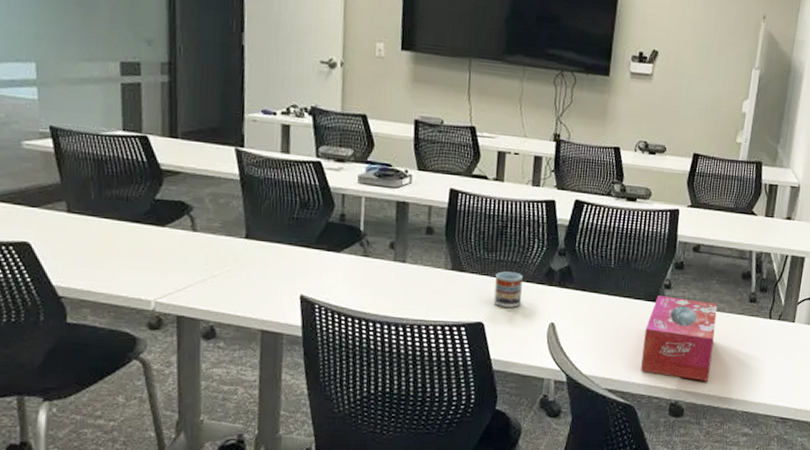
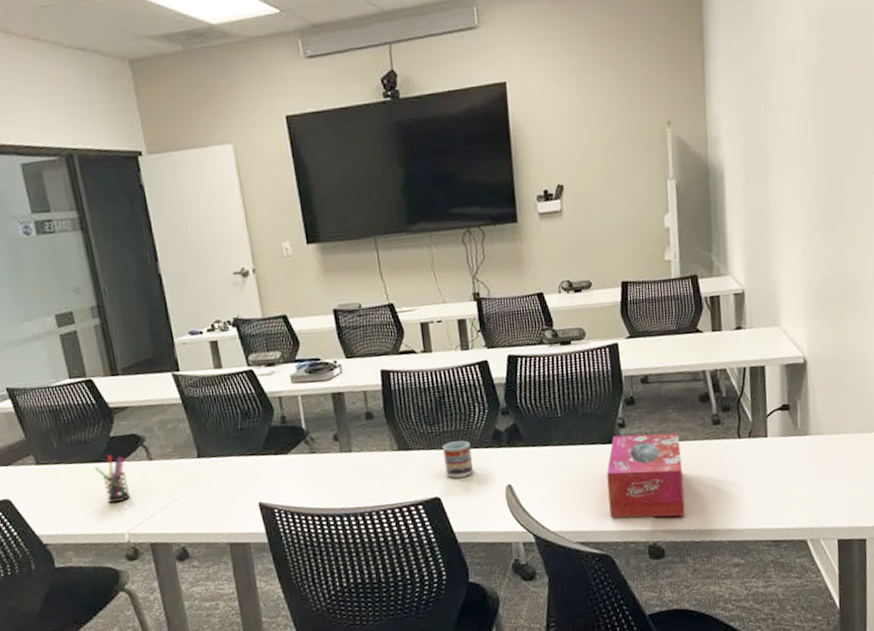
pen holder: none [132,217,166,268] -> present [95,455,131,503]

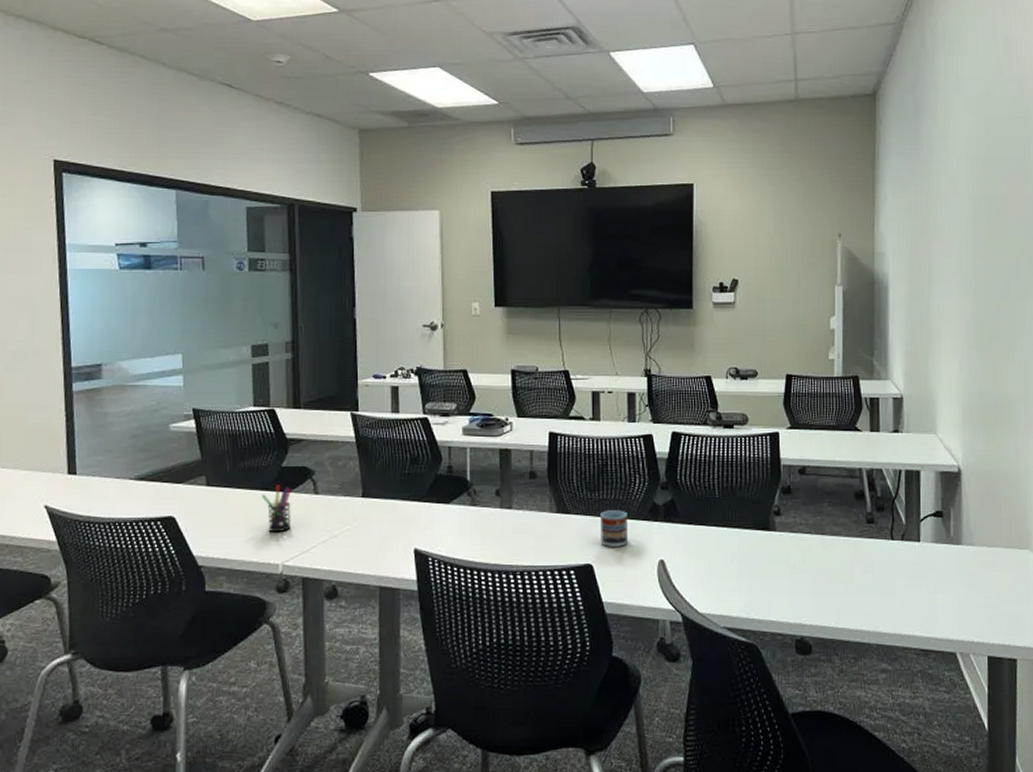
tissue box: present [606,432,685,518] -> none [759,523,835,613]

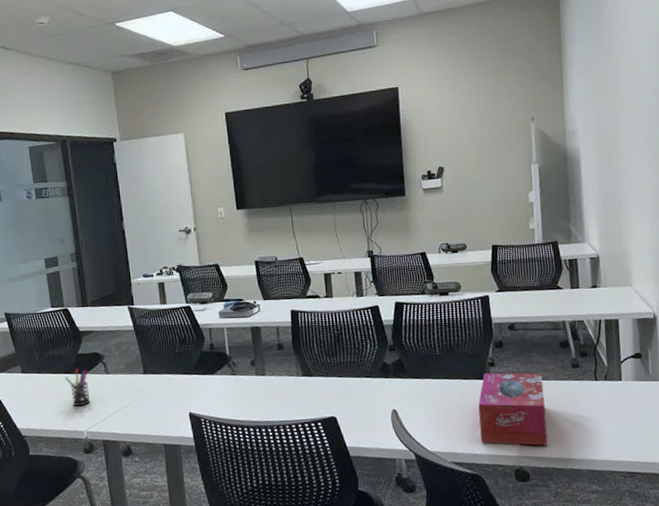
cup: present [599,510,627,547] -> none [338,370,364,402]
tissue box: none [759,523,835,613] -> present [478,372,548,446]

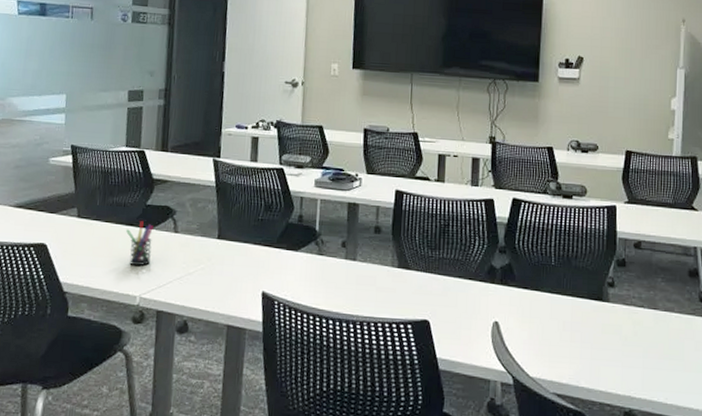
tissue box: present [478,372,548,446] -> none [590,294,666,388]

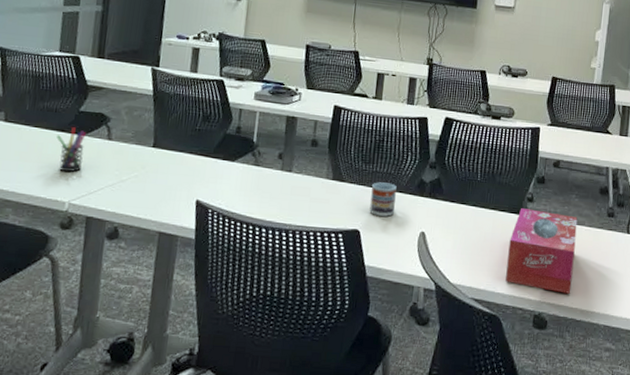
cup: none [438,269,465,306] -> present [369,182,397,217]
tissue box: none [590,294,666,388] -> present [505,208,578,294]

